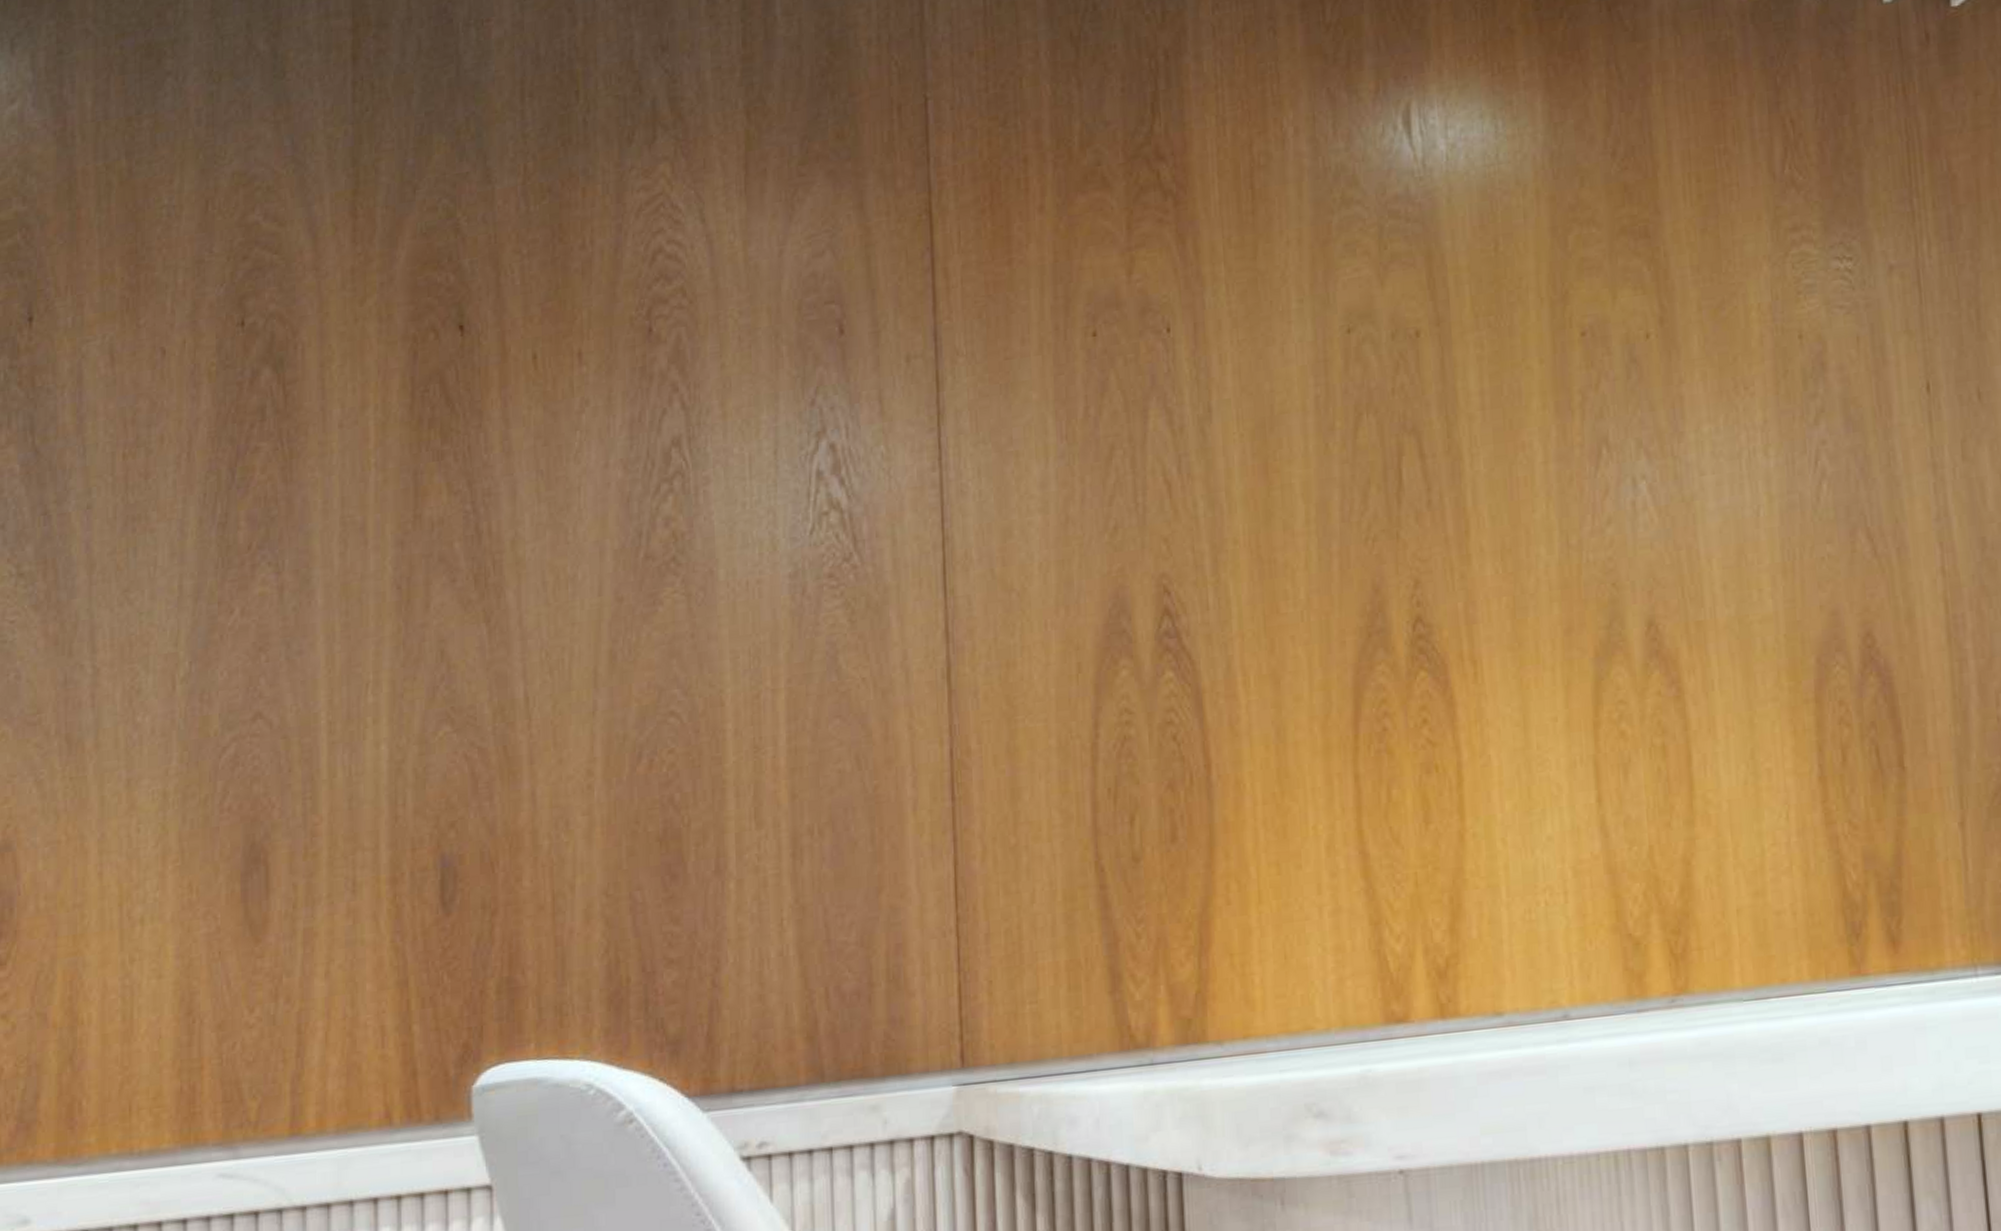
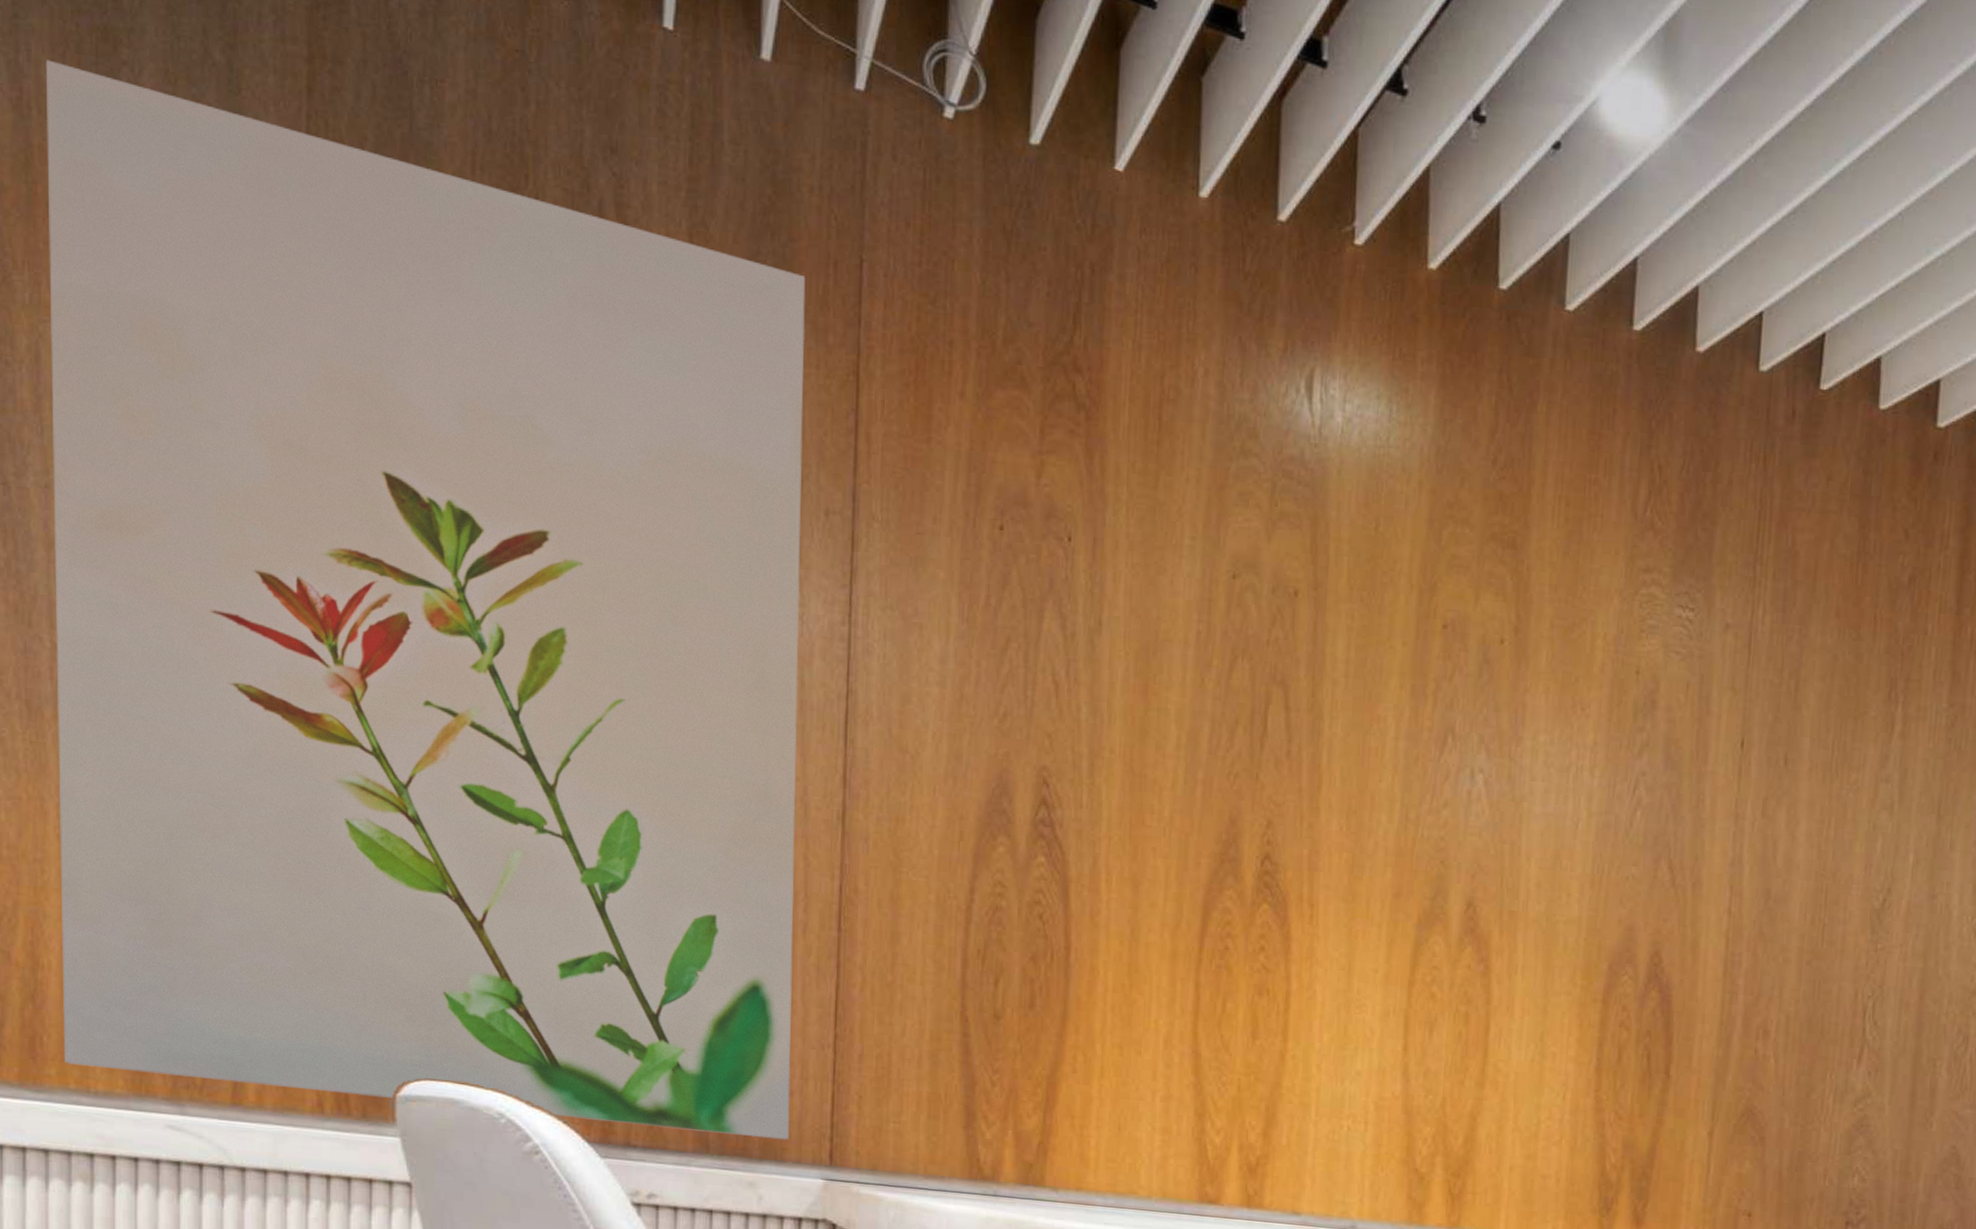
wall art: none [89,86,913,1127] -> present [45,59,806,1141]

